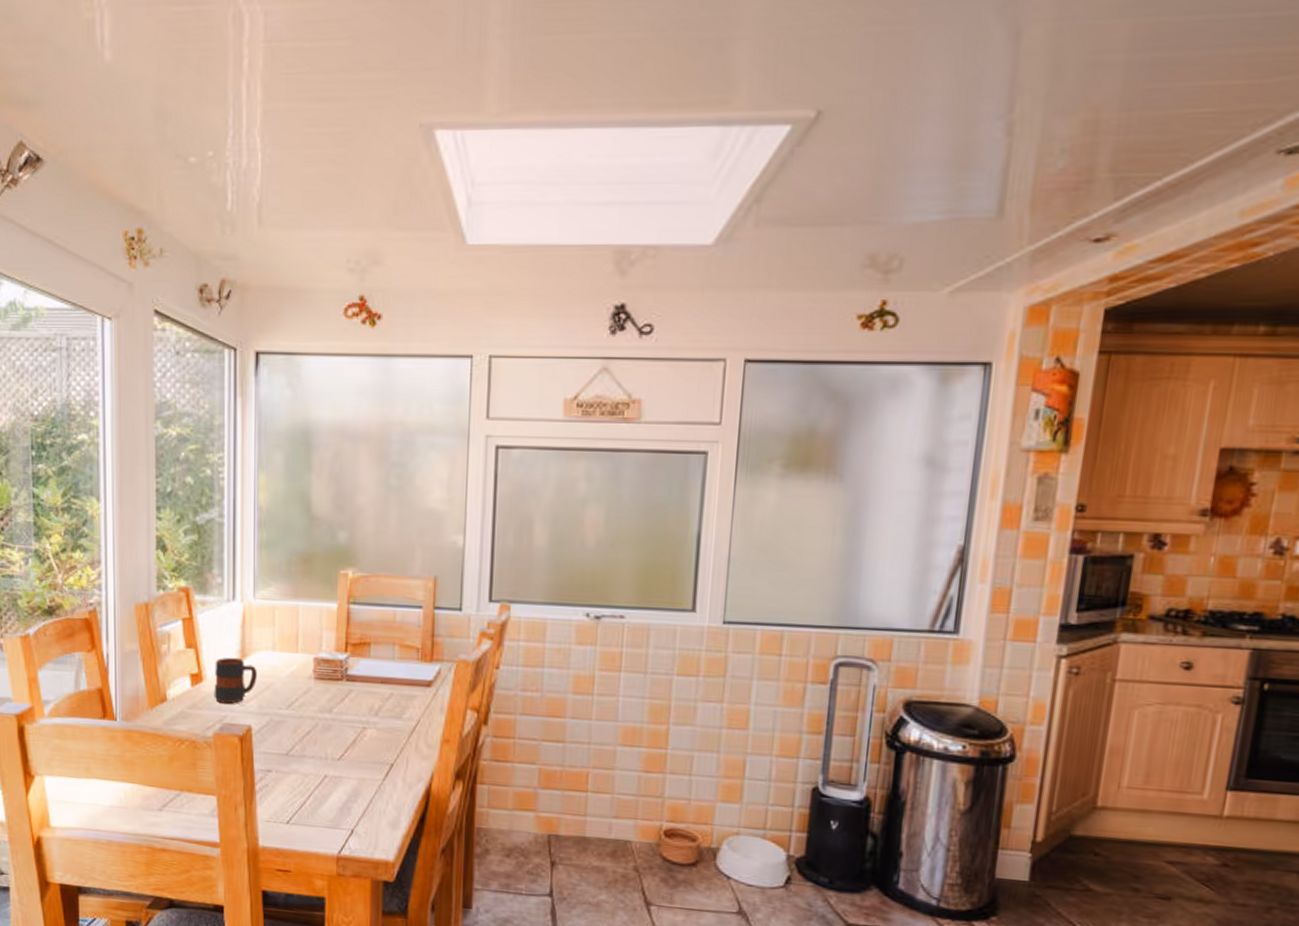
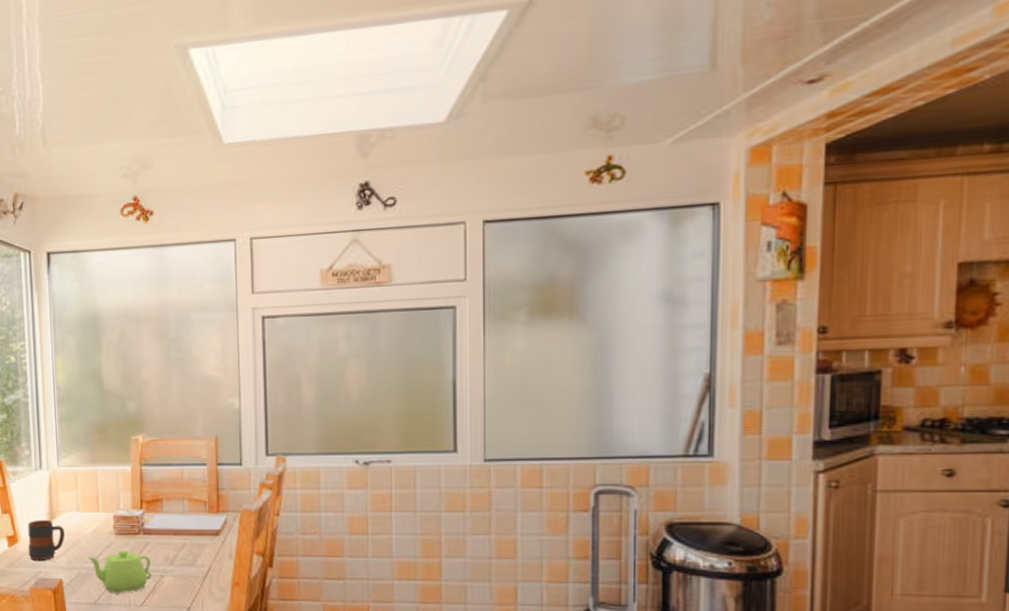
teapot: none [281,696,353,745] -> present [87,550,152,593]

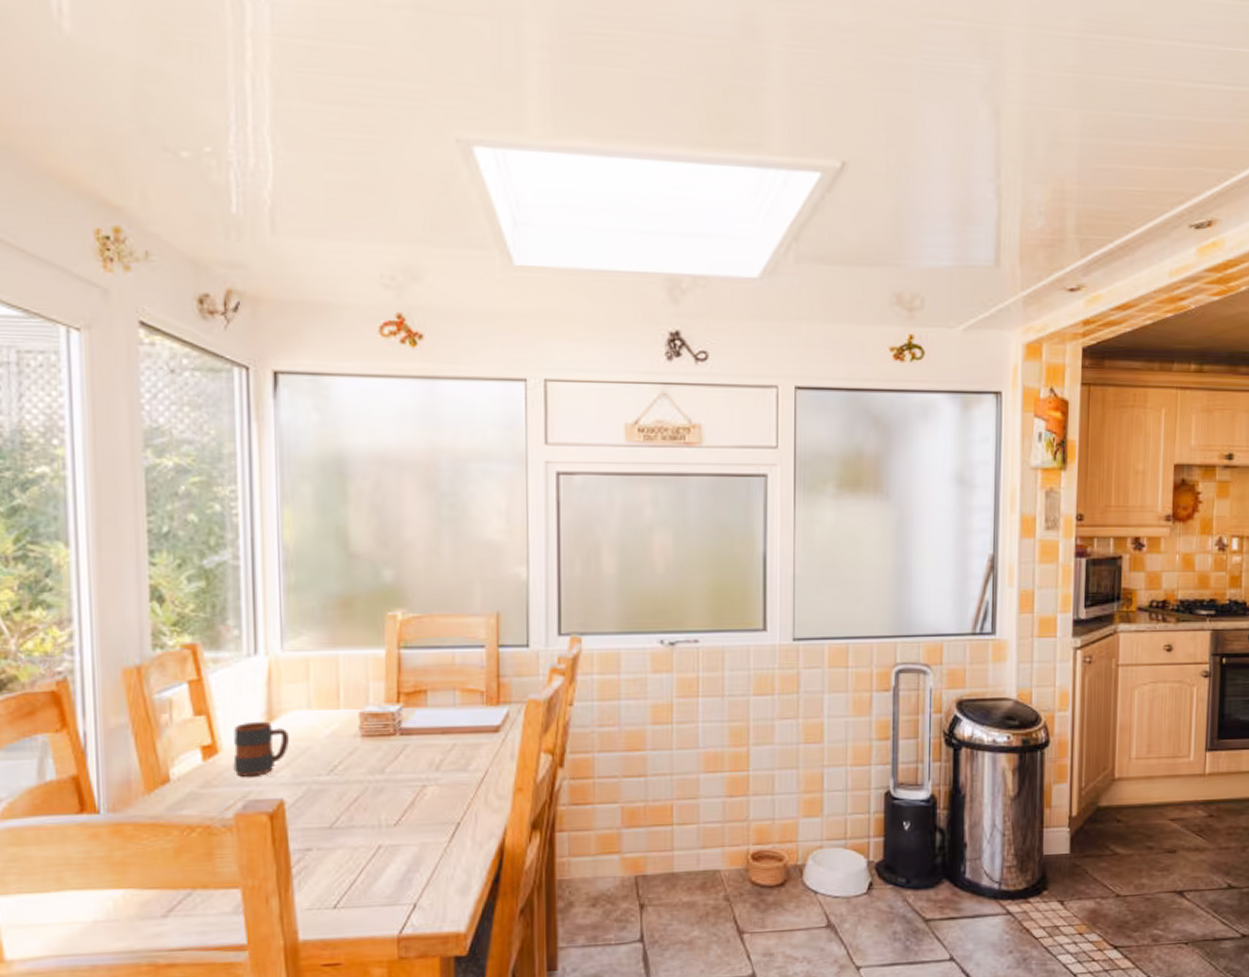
teapot: present [87,550,152,593] -> none [320,756,411,812]

